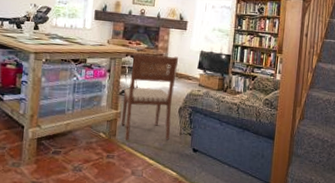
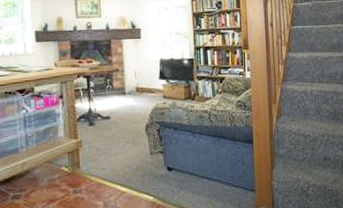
chair: present [121,53,179,140] -> none [81,69,141,170]

